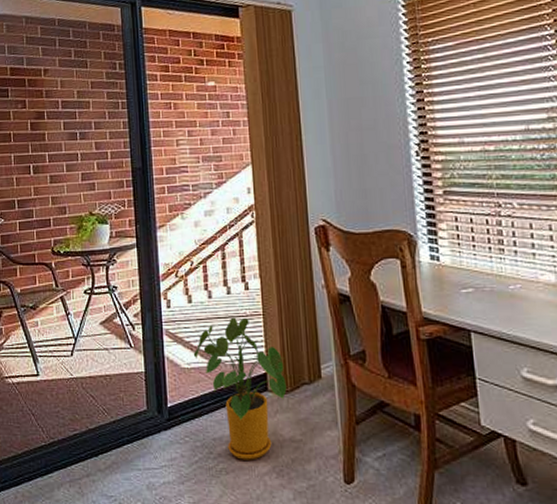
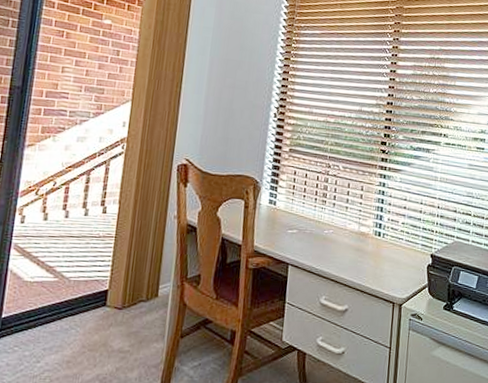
house plant: present [193,317,287,460] -> none [38,237,127,369]

